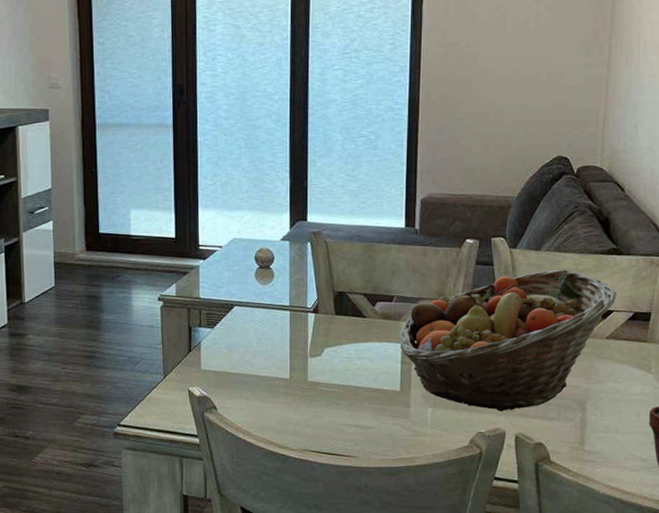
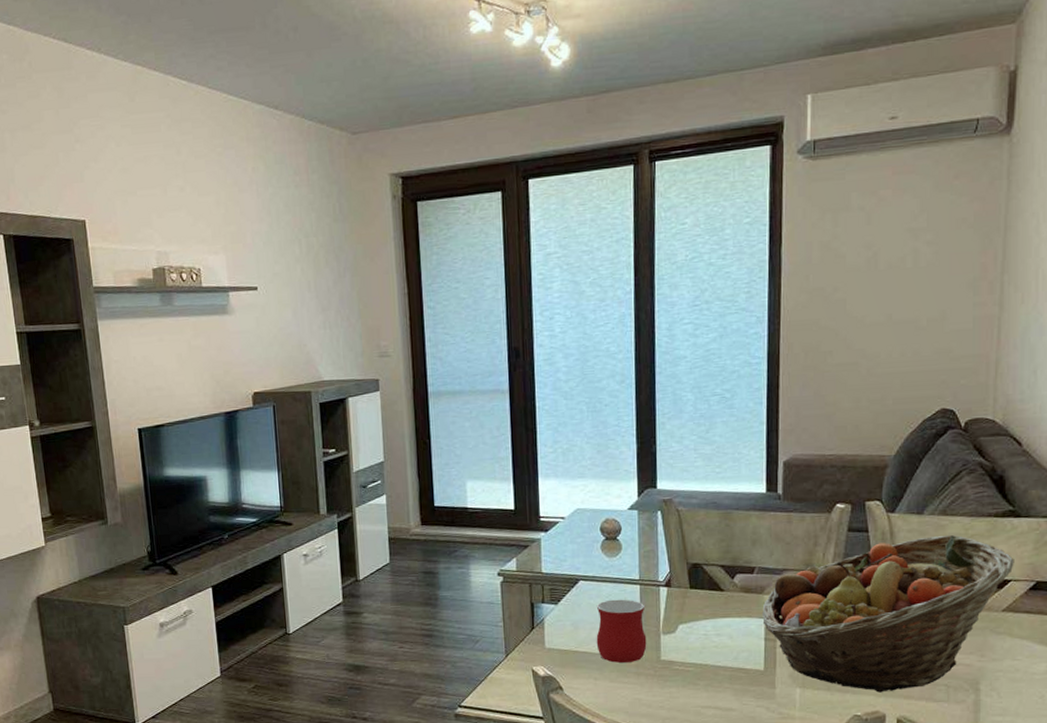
mug: none [249,324,295,384] -> present [596,599,647,663]

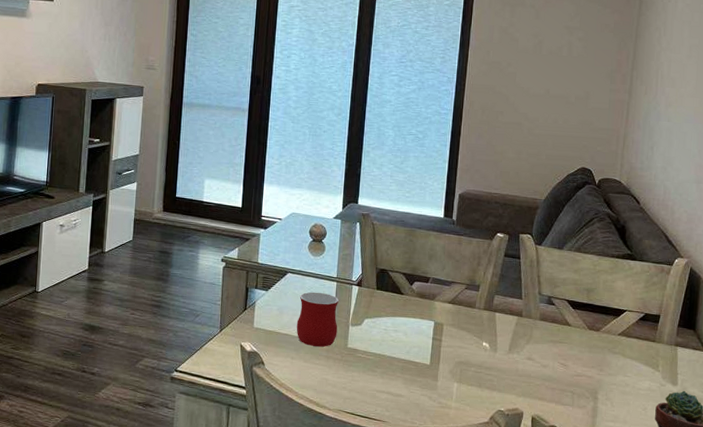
fruit basket: present [762,535,1014,693] -> none [432,268,630,393]

